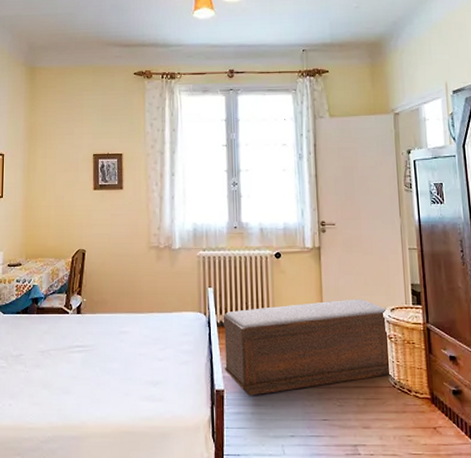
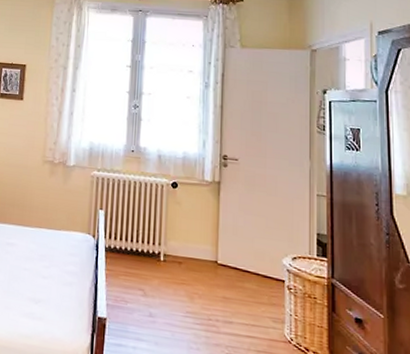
bench: present [223,298,389,396] -> none [108,237,288,330]

